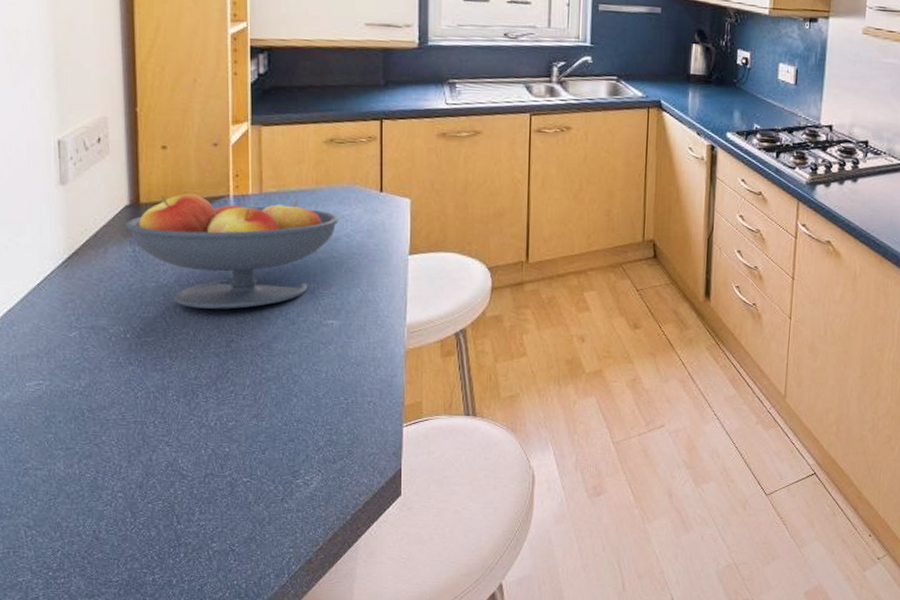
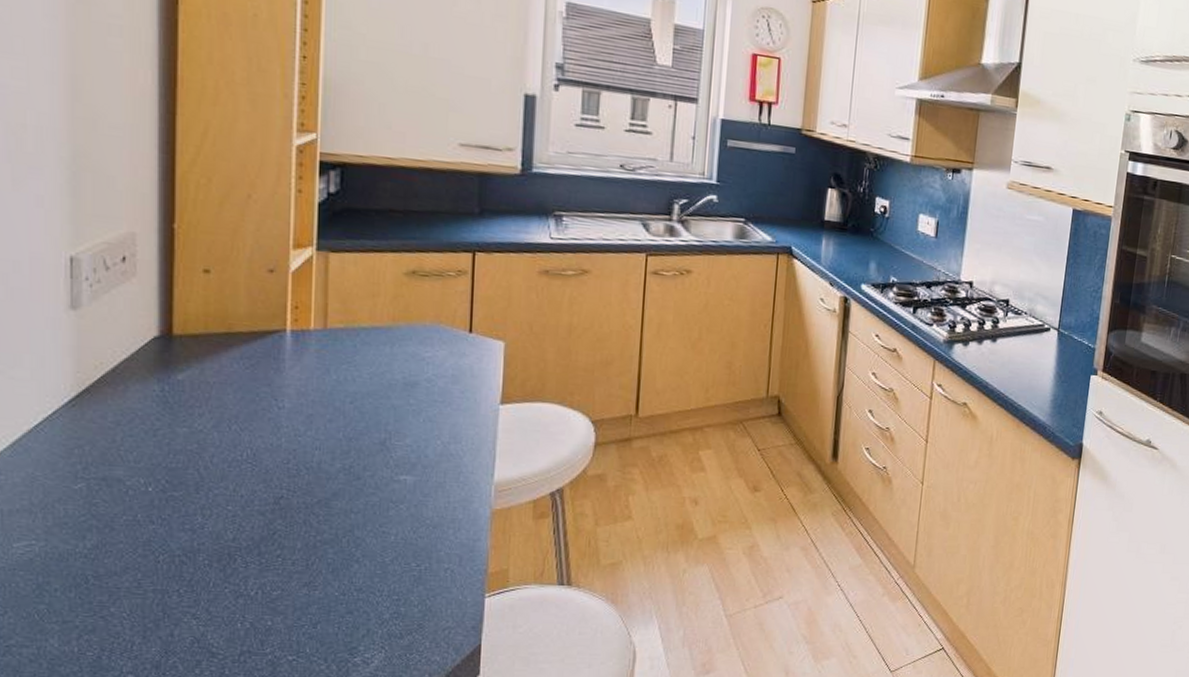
fruit bowl: present [126,194,339,309] -> none [153,326,418,461]

